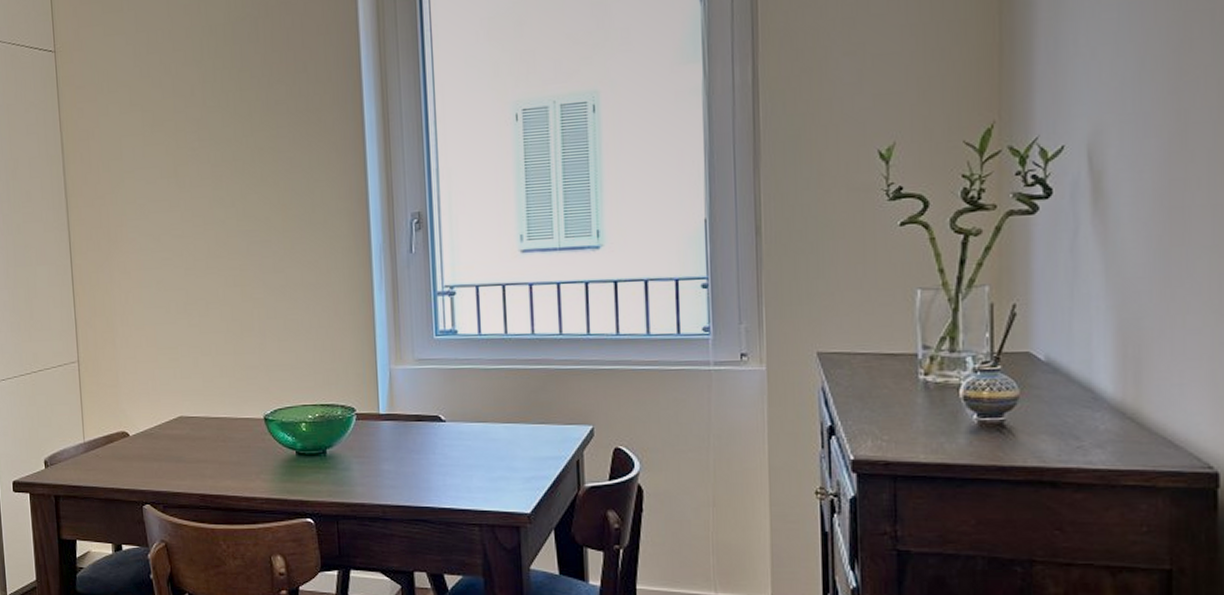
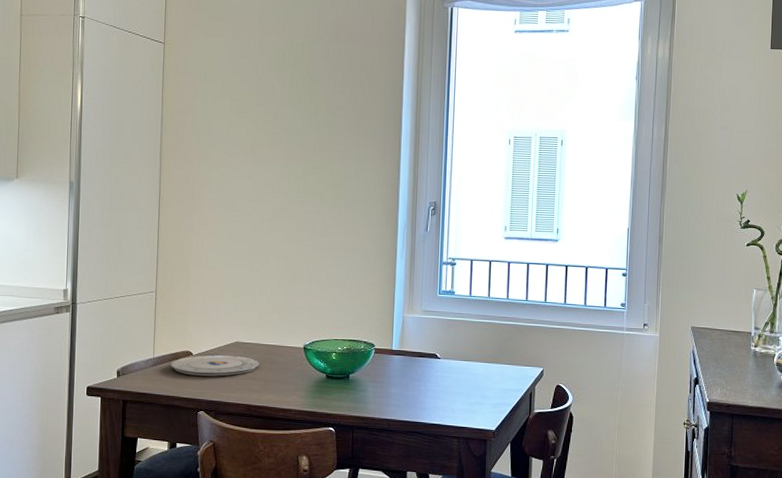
plate: none [105,433,211,462] -> present [170,354,259,377]

